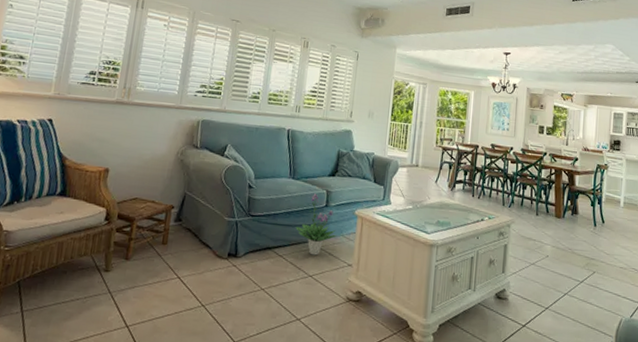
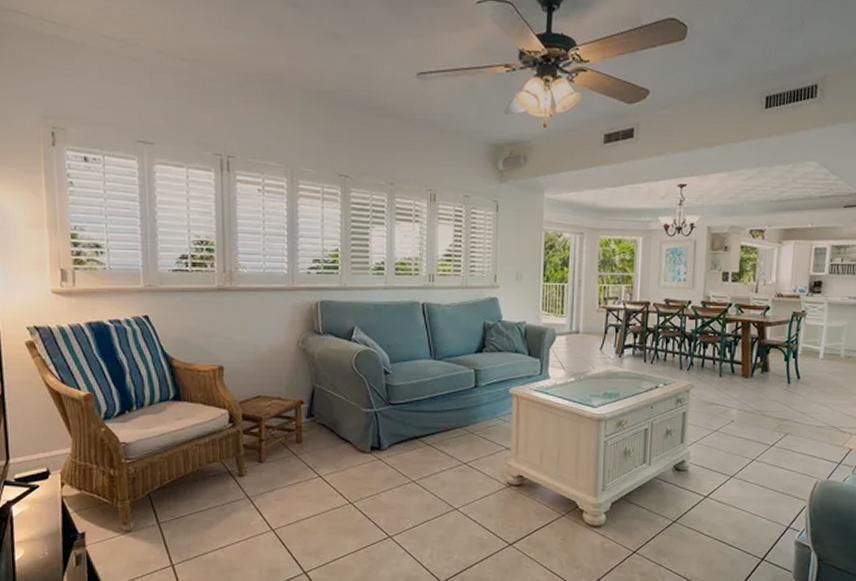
potted plant: present [296,193,337,256] -> none [443,374,491,441]

